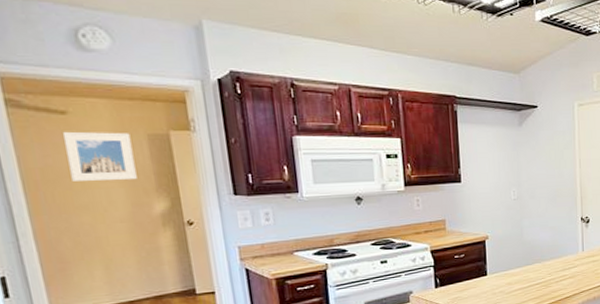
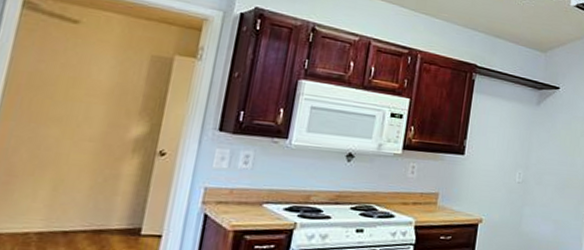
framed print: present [62,131,137,181] -> none [56,39,134,99]

